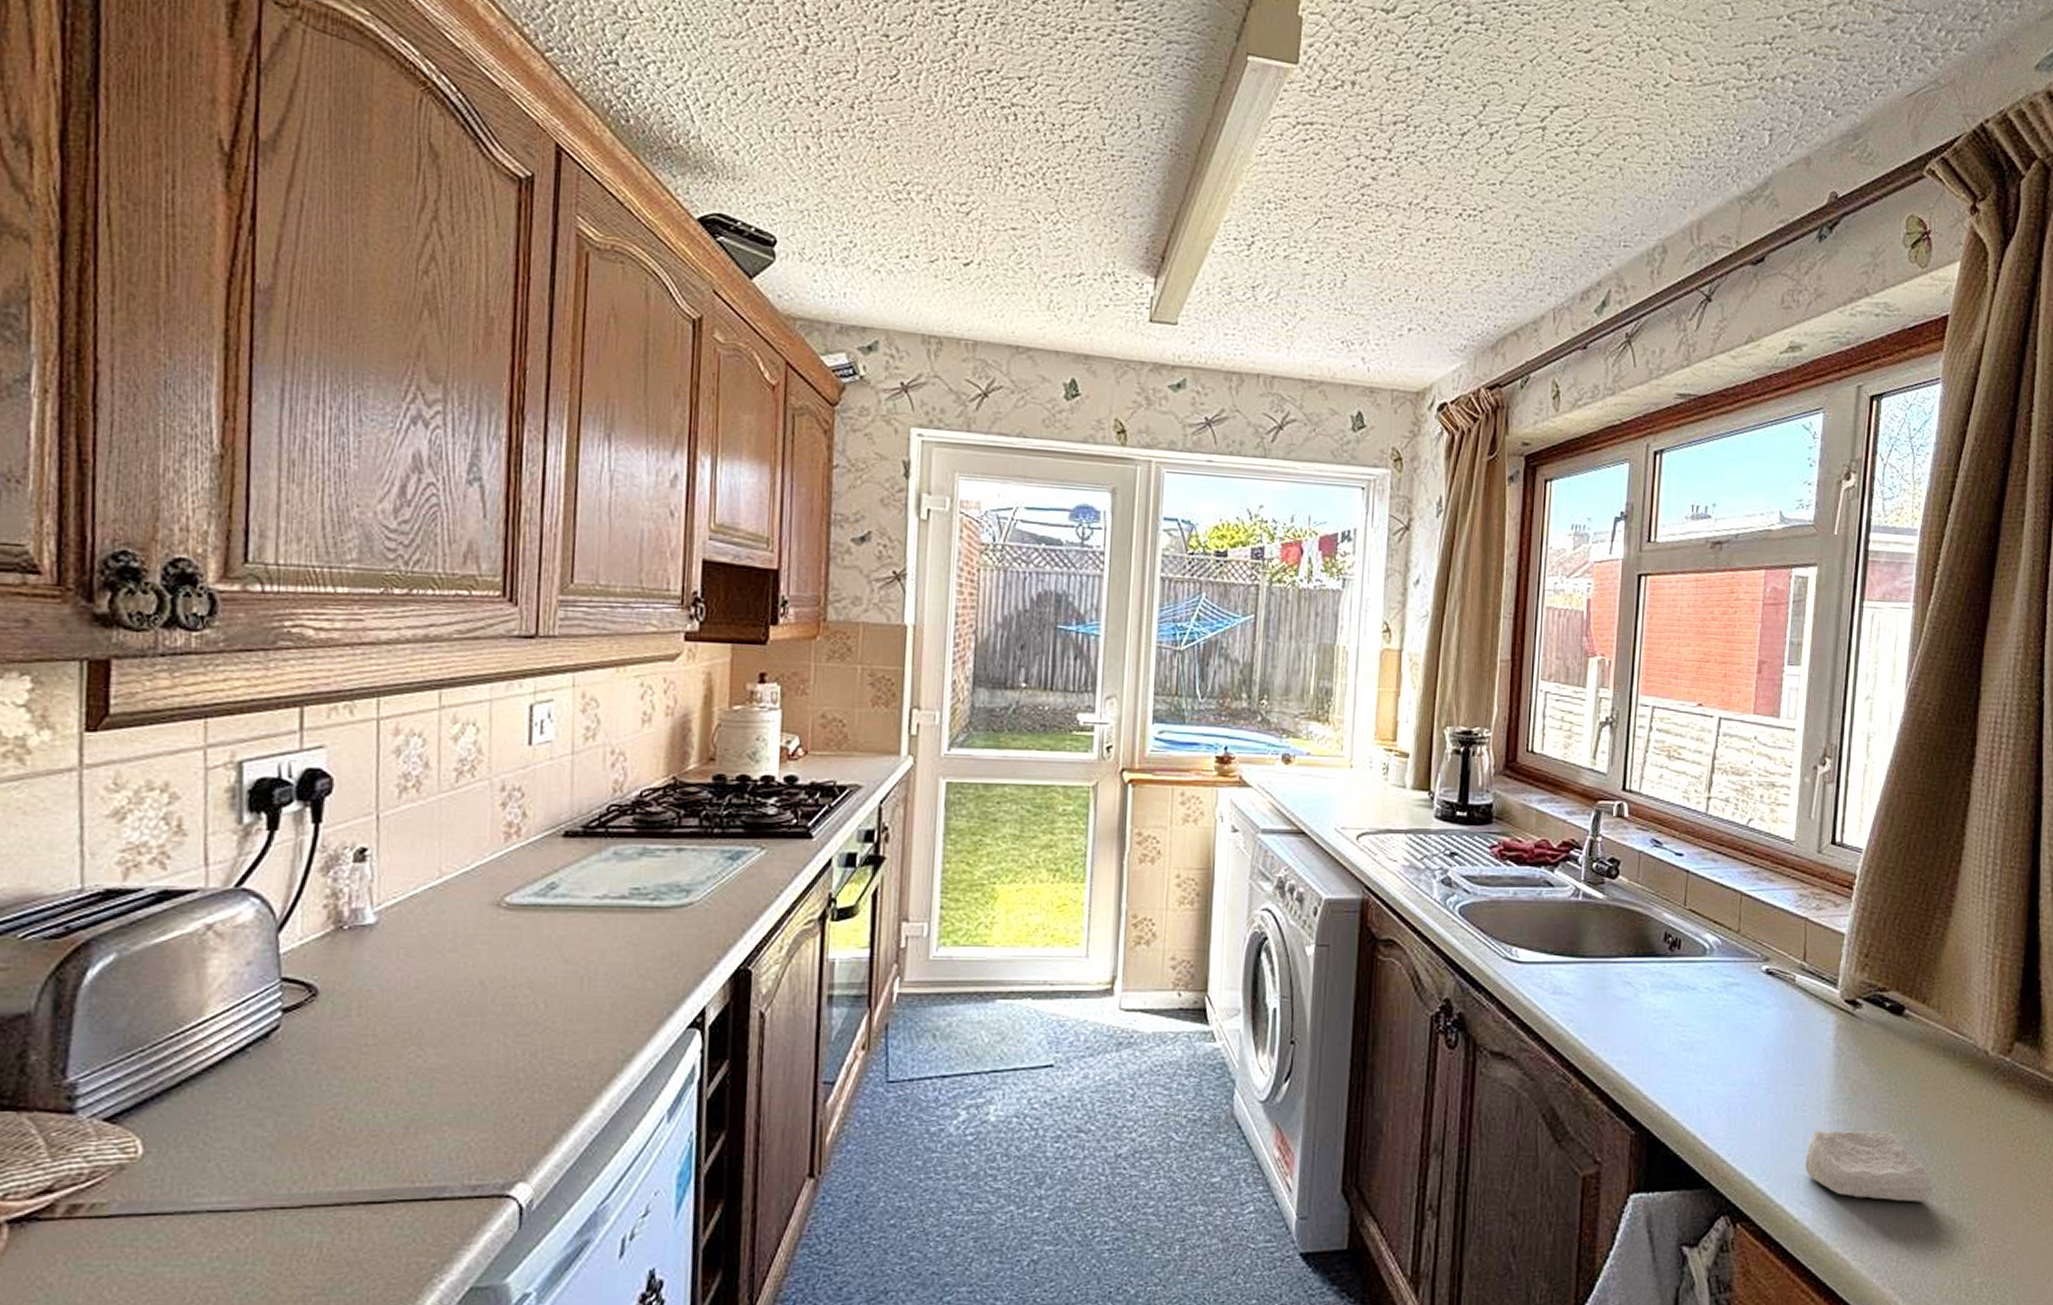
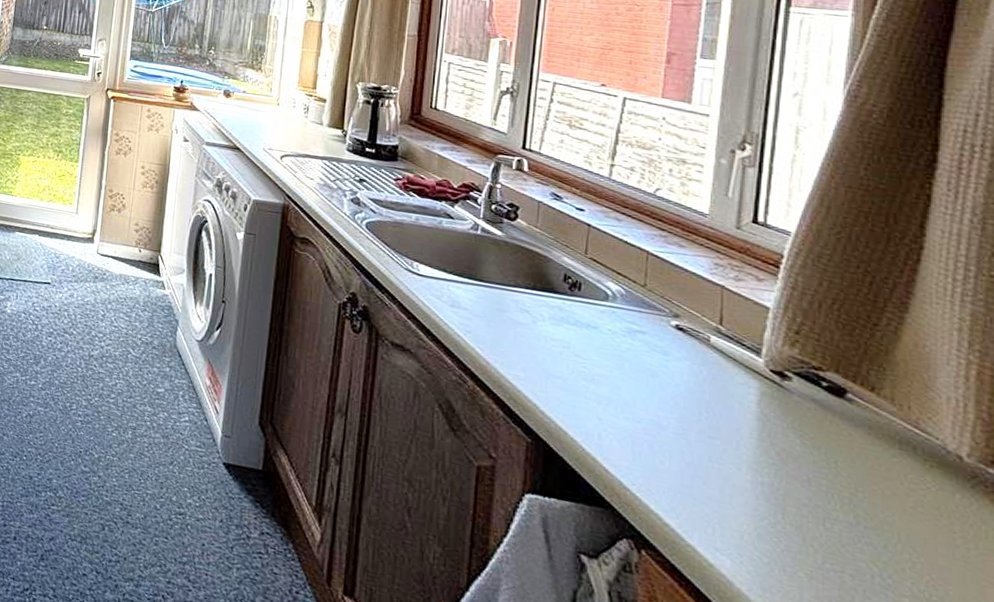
soap bar: present [1806,1130,1934,1202] -> none [723,485,889,591]

